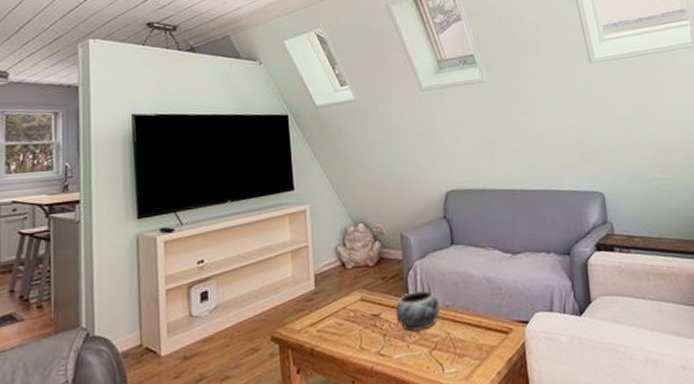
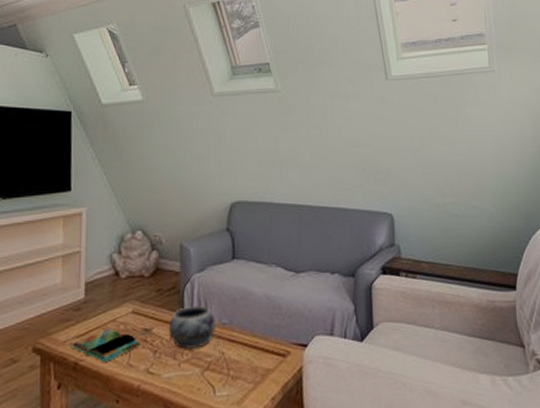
book: none [305,316,371,347] -> present [70,329,141,362]

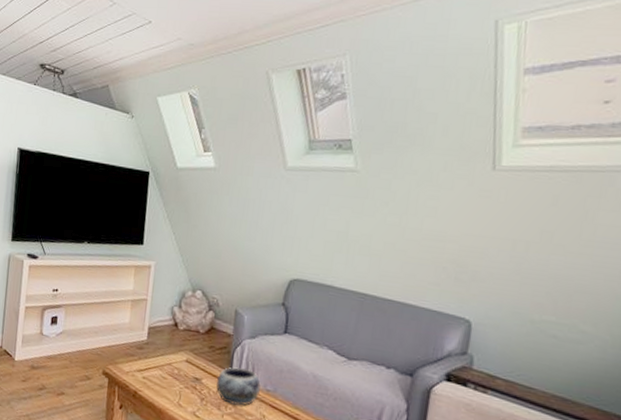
book: present [70,329,141,362] -> none [132,370,191,397]

